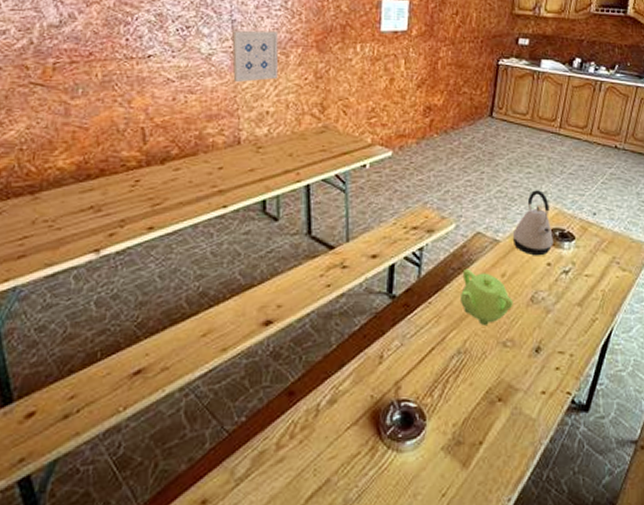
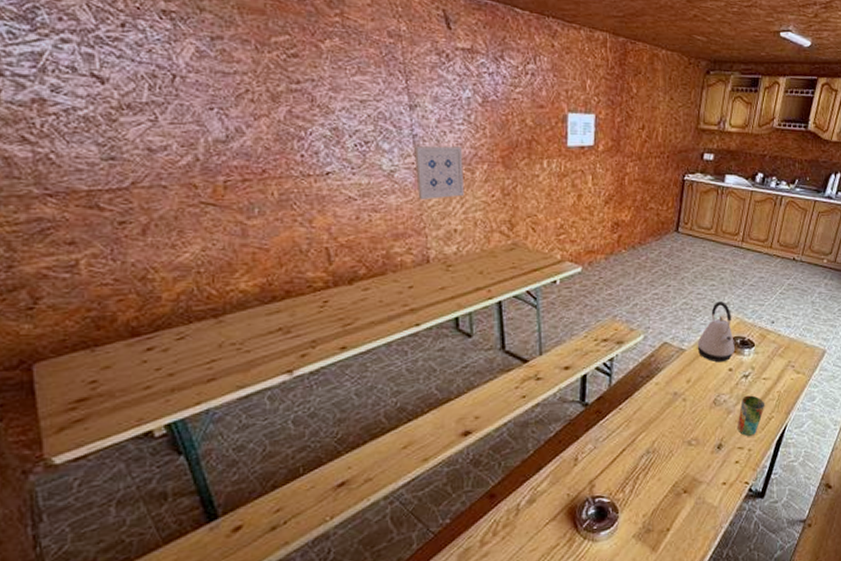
teapot: present [459,268,513,325] -> none [648,376,698,427]
cup: none [557,293,588,341] -> present [737,395,765,437]

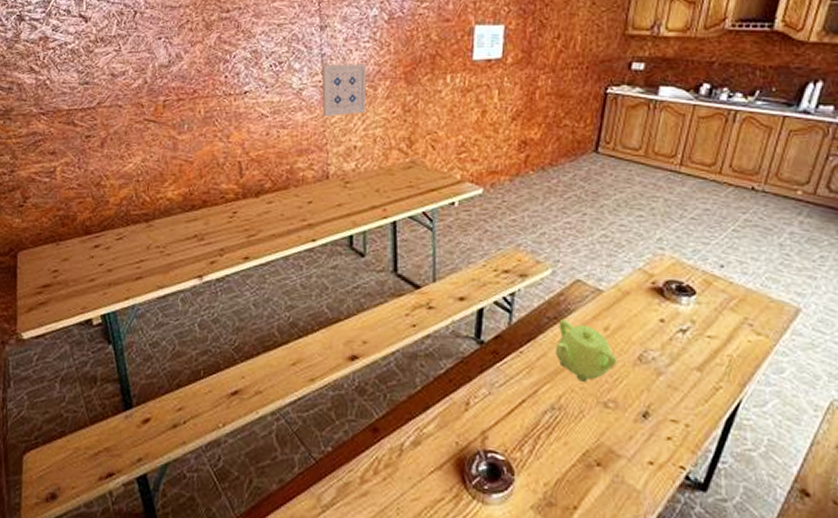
teapot: none [648,376,698,427] -> present [555,318,617,382]
kettle: present [697,301,735,363] -> none [618,236,668,311]
cup: present [737,395,765,437] -> none [669,355,710,409]

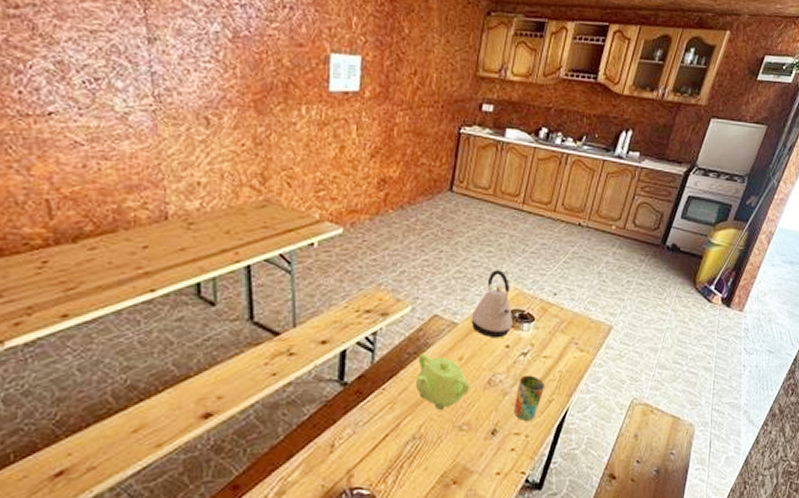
wall art: present [321,64,367,117] -> none [152,85,211,148]
kettle: none [618,236,668,311] -> present [471,270,512,338]
cup: none [669,355,710,409] -> present [513,375,545,422]

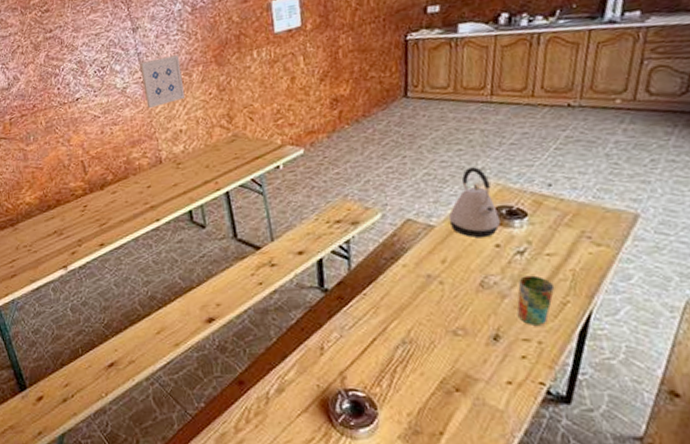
wall art: none [152,85,211,148] -> present [140,55,186,109]
teapot: present [415,352,470,410] -> none [396,257,460,314]

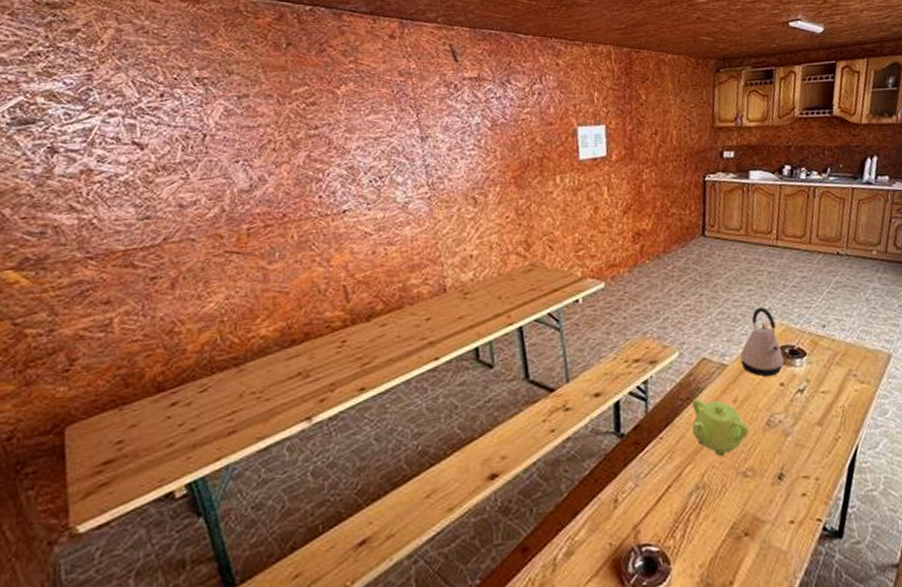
wall art: present [140,55,186,109] -> none [427,172,479,229]
teapot: none [396,257,460,314] -> present [691,397,749,456]
cup: present [516,275,555,327] -> none [798,412,829,463]

